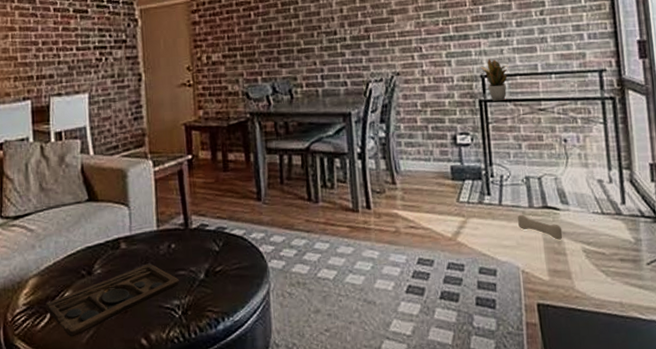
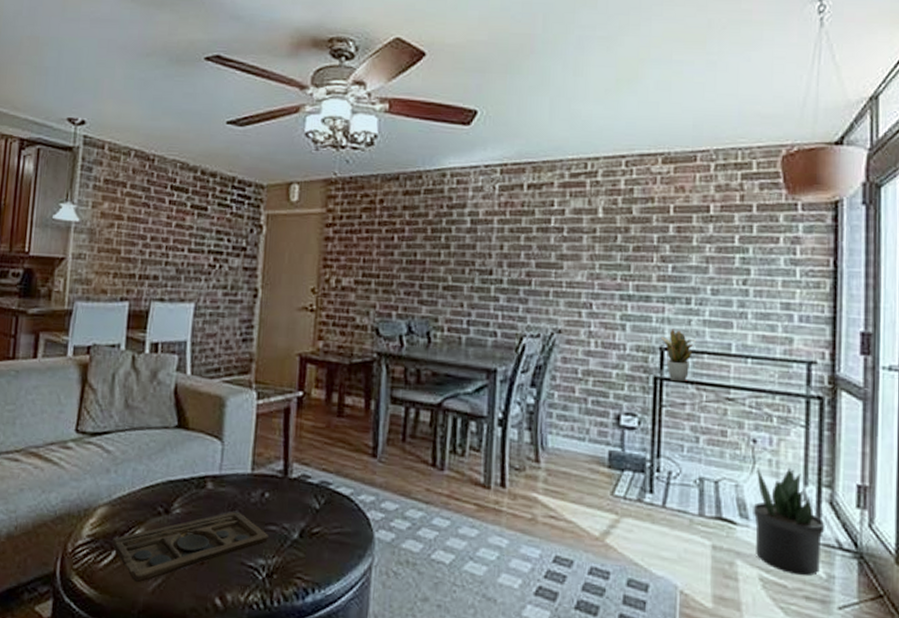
dog toy: present [517,214,563,240] -> none [682,522,737,561]
planter: none [570,158,629,243] -> present [753,467,825,576]

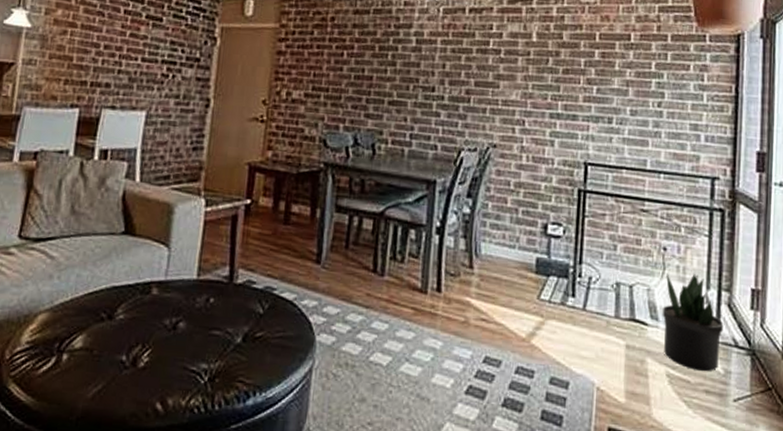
decorative tray: present [112,511,268,583] -> none [52,316,212,389]
potted plant: present [662,329,696,382] -> none [586,145,616,195]

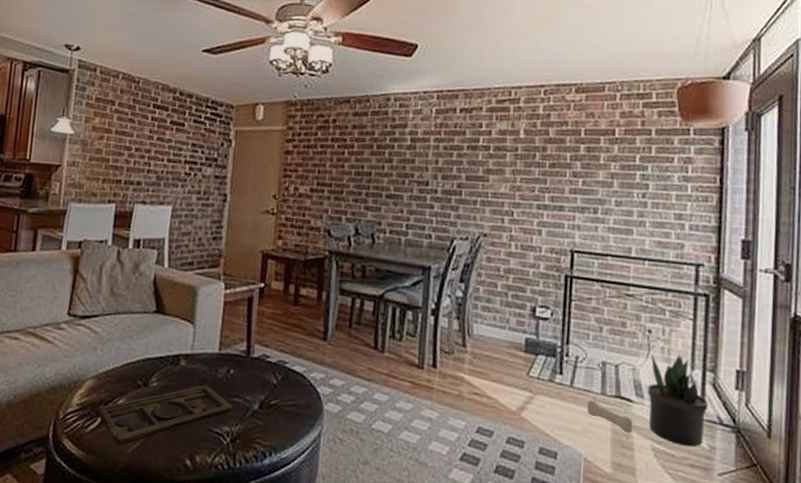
decorative tray: none [52,316,212,389] -> present [98,385,233,446]
dog toy: none [599,324,648,359] -> present [586,400,633,434]

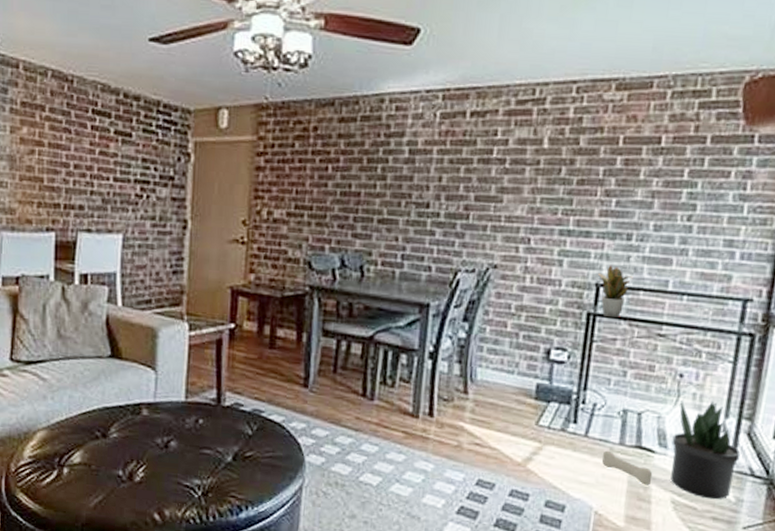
decorative tray: present [98,385,233,446] -> none [53,435,203,500]
potted plant: none [572,234,601,280] -> present [598,265,633,318]

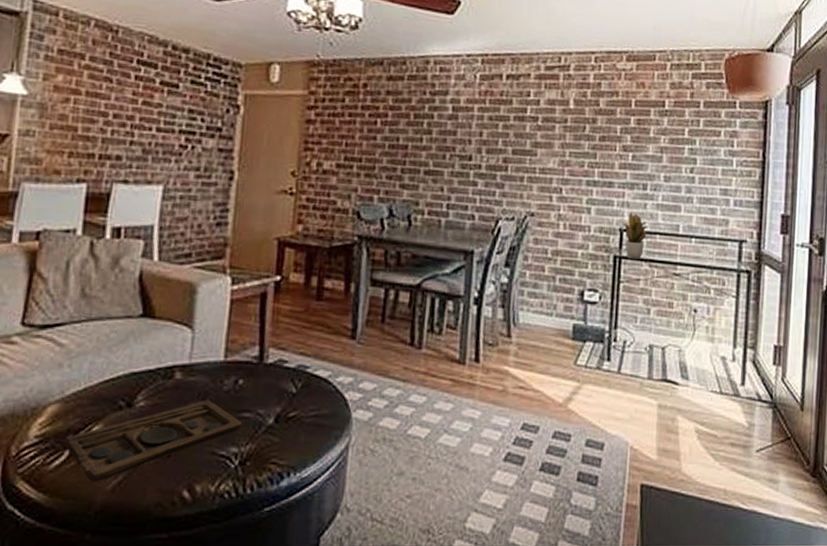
decorative tray: none [53,435,203,500] -> present [65,400,242,482]
dog toy: present [601,450,653,486] -> none [633,385,678,417]
planter: present [670,401,741,500] -> none [692,333,749,426]

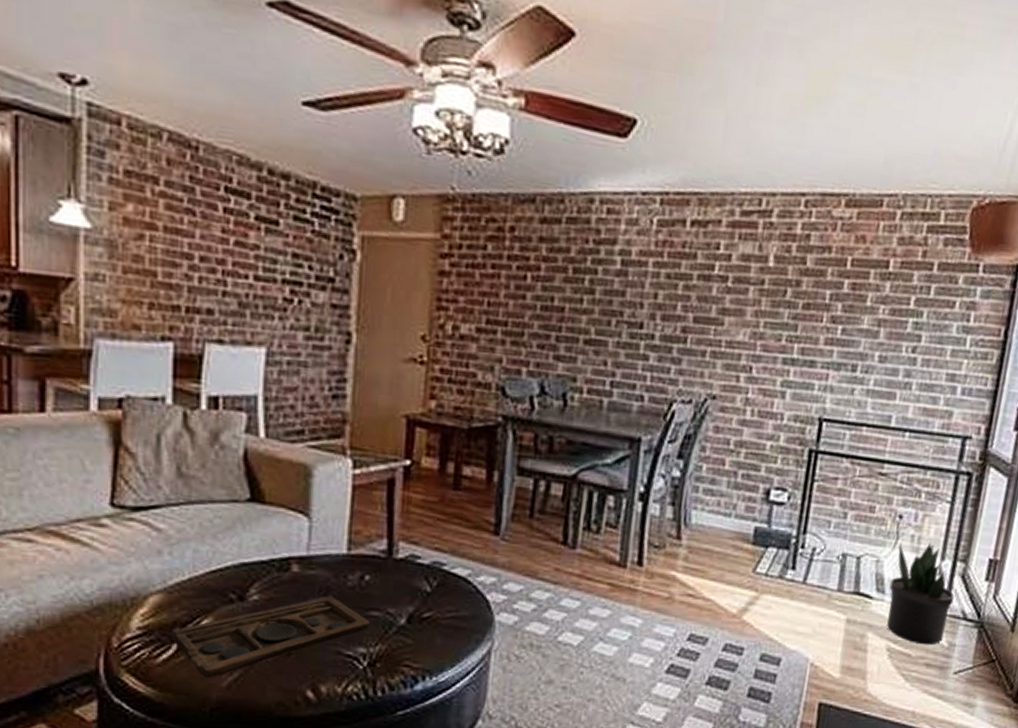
potted plant: present [621,212,650,260] -> none [822,398,857,456]
planter: none [692,333,749,426] -> present [887,543,955,645]

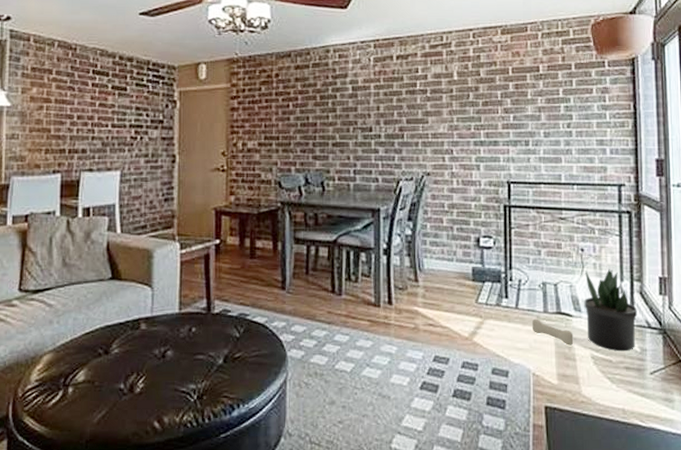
decorative tray: present [172,596,370,678] -> none [59,346,197,417]
dog toy: none [819,597,870,634] -> present [531,319,574,346]

